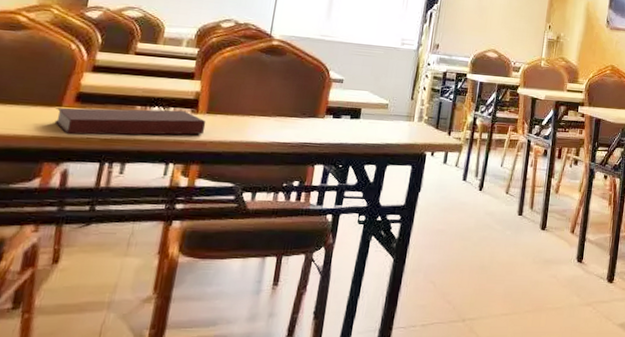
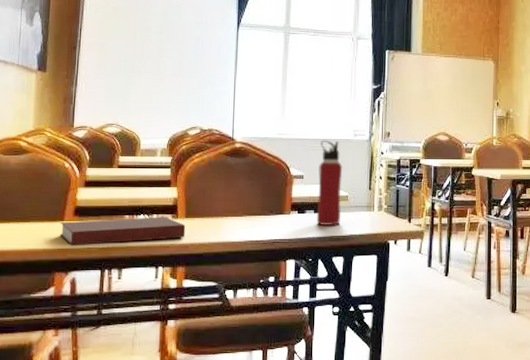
water bottle: none [351,46,386,133] -> present [316,140,343,225]

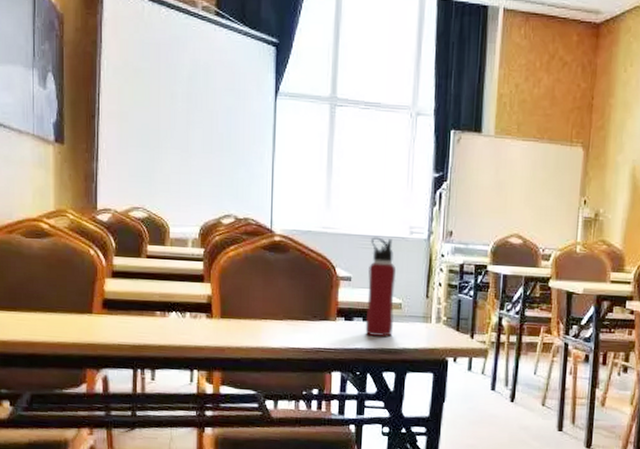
notebook: present [60,217,186,246] -> none [89,314,222,342]

